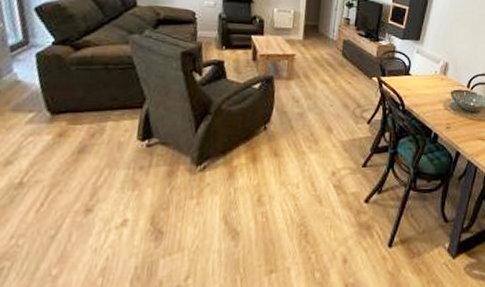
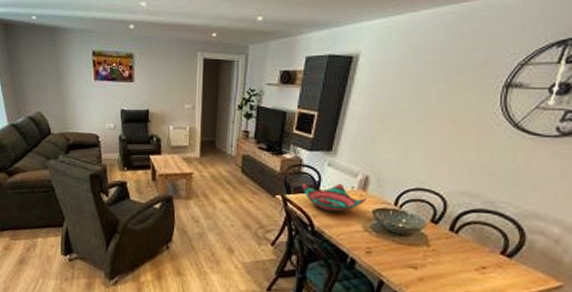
decorative bowl: none [395,67,447,94] -> present [302,183,367,213]

